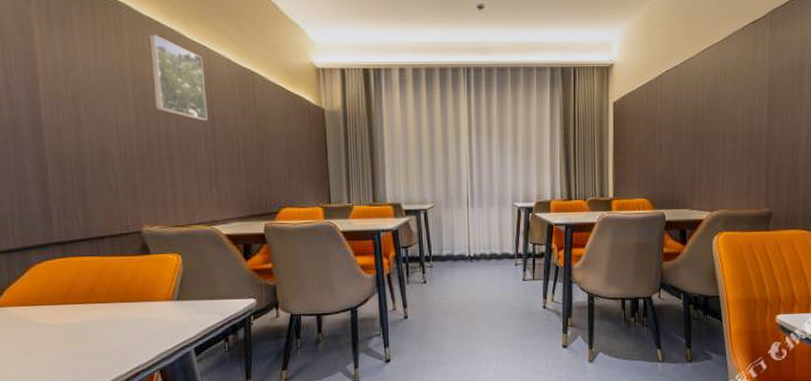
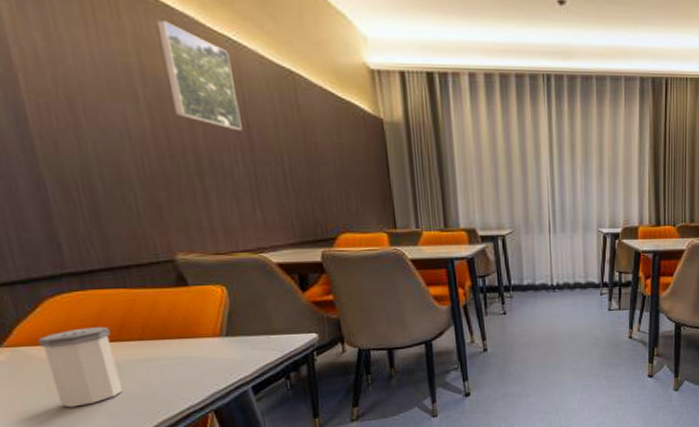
salt shaker: none [22,290,85,363] -> present [37,327,123,408]

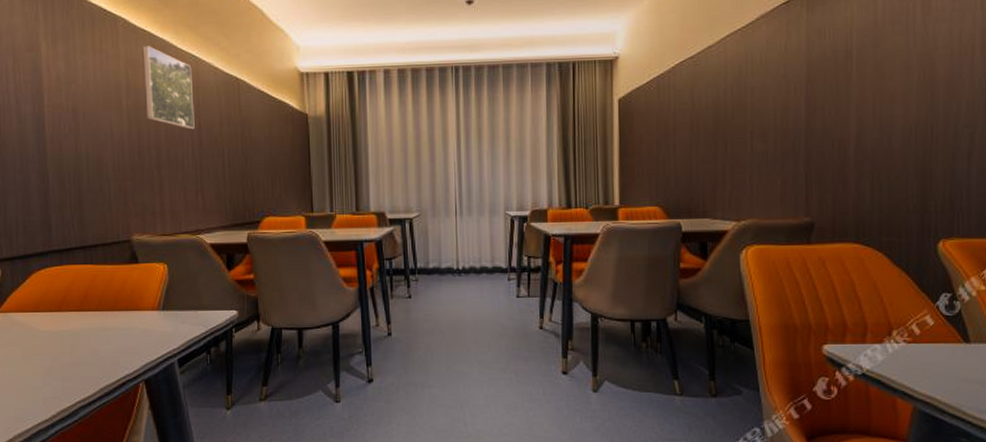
salt shaker: present [37,327,123,408] -> none [23,298,77,369]

